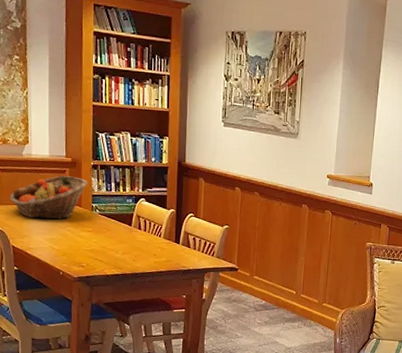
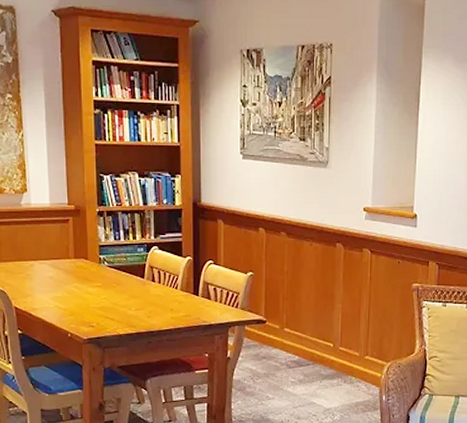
fruit basket: present [9,175,88,220] -> none [9,226,94,276]

